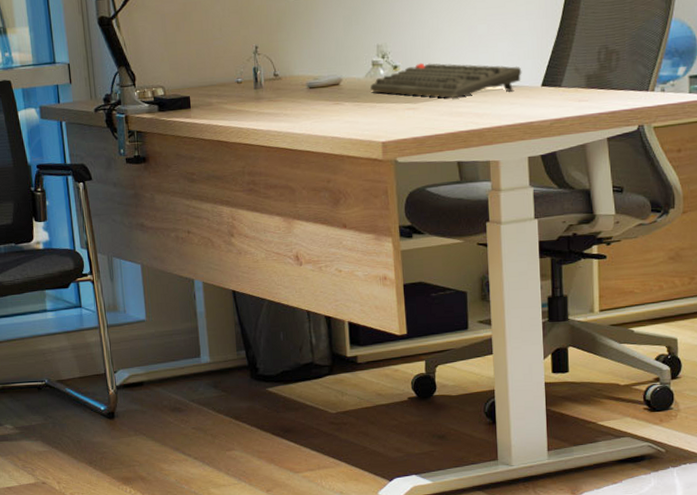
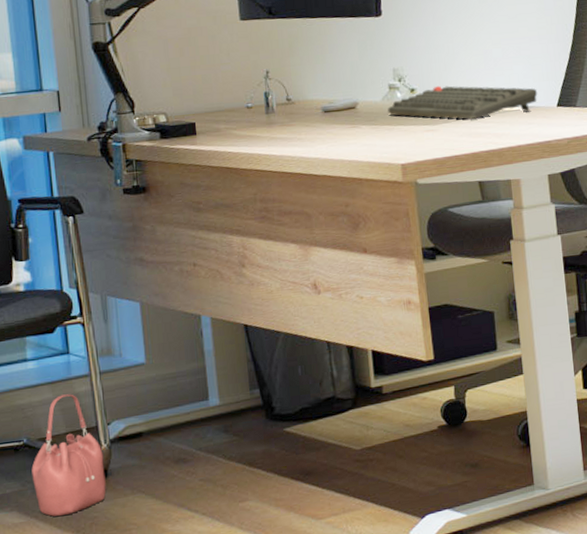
handbag: none [52,343,114,449] -> present [31,394,106,517]

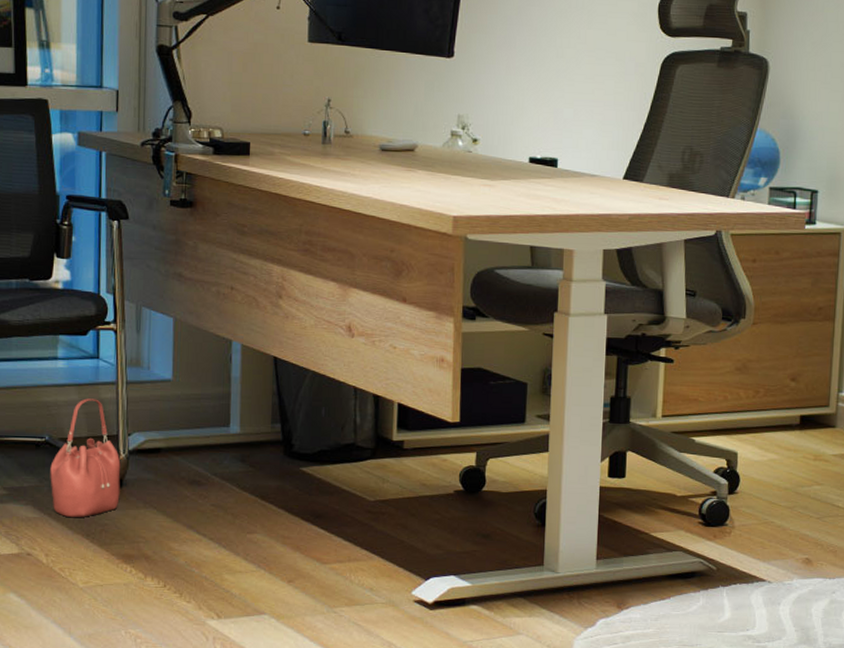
computer keyboard: present [388,85,538,120] -> none [447,139,605,181]

